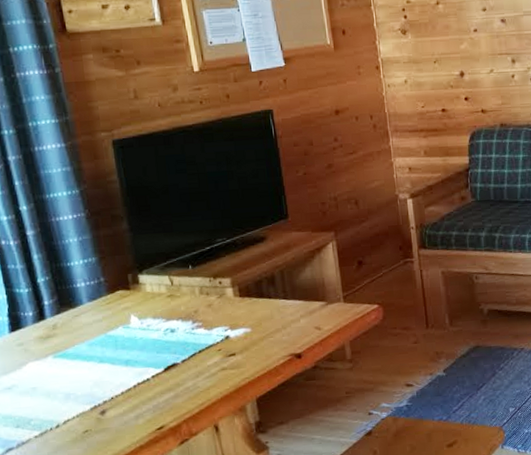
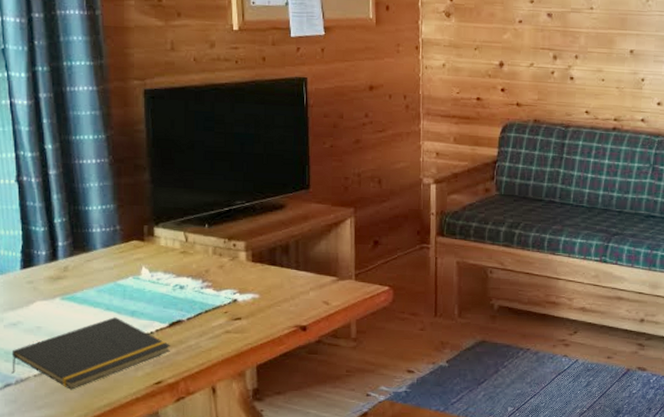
notepad: none [9,368,169,446] -> present [11,317,170,390]

